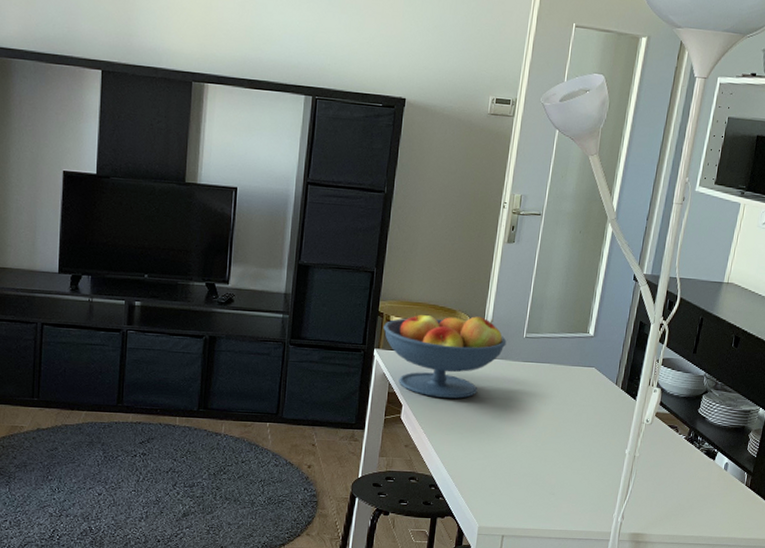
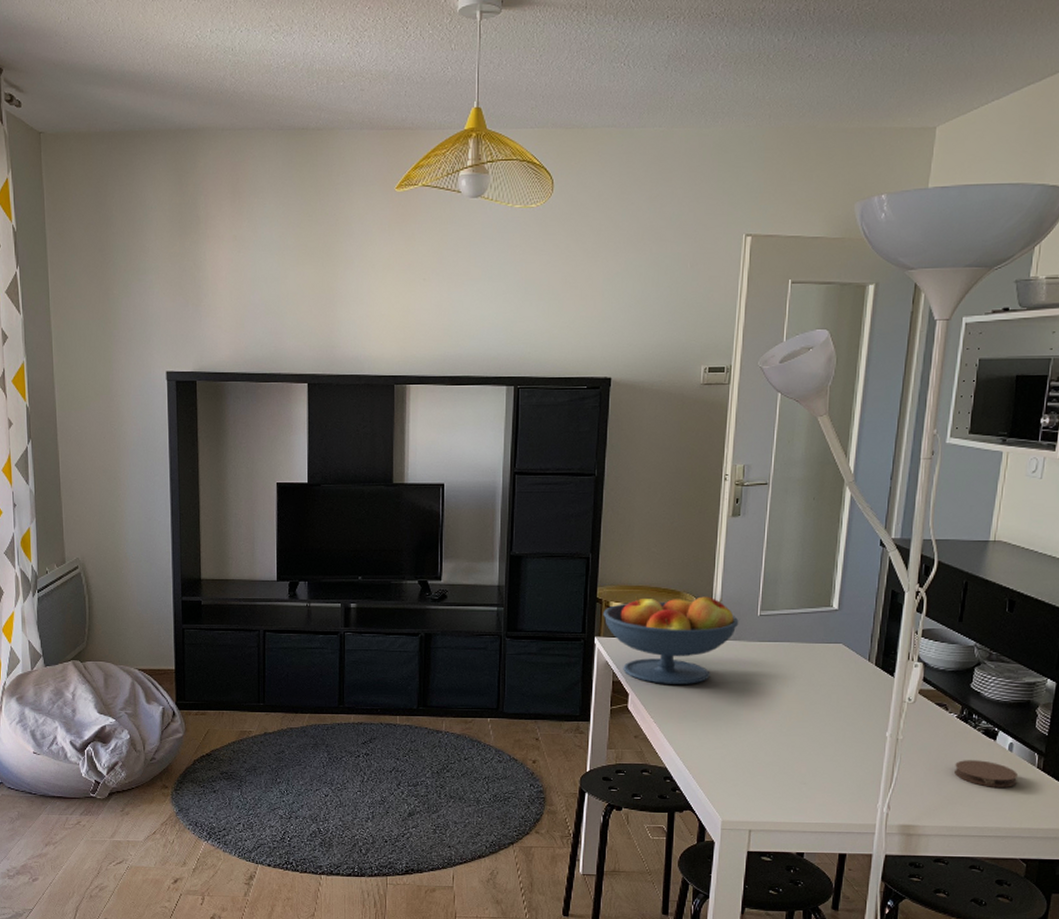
coaster: none [679,477,730,502] -> present [954,760,1018,787]

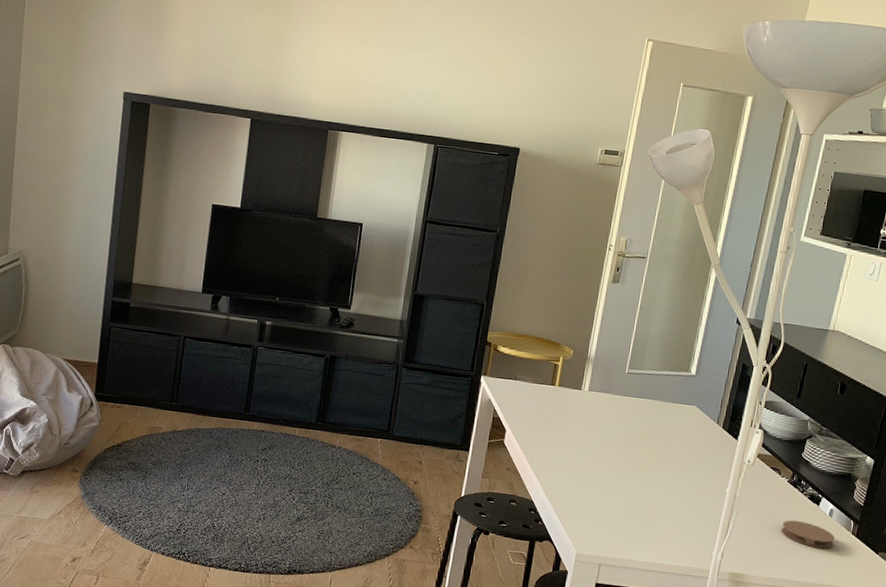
fruit bowl: present [603,596,739,684] -> none [491,343,609,428]

